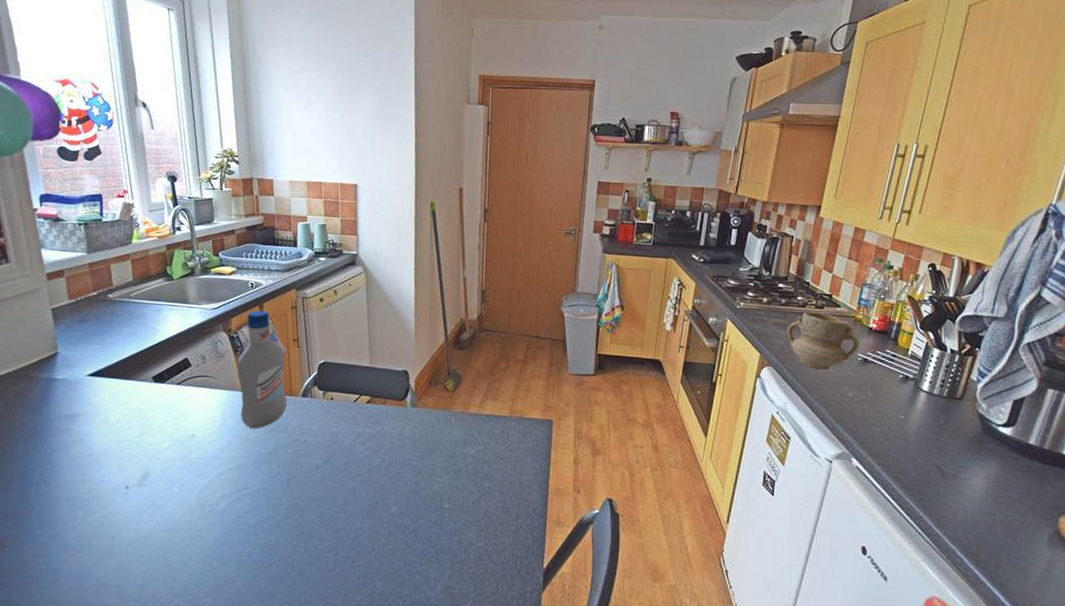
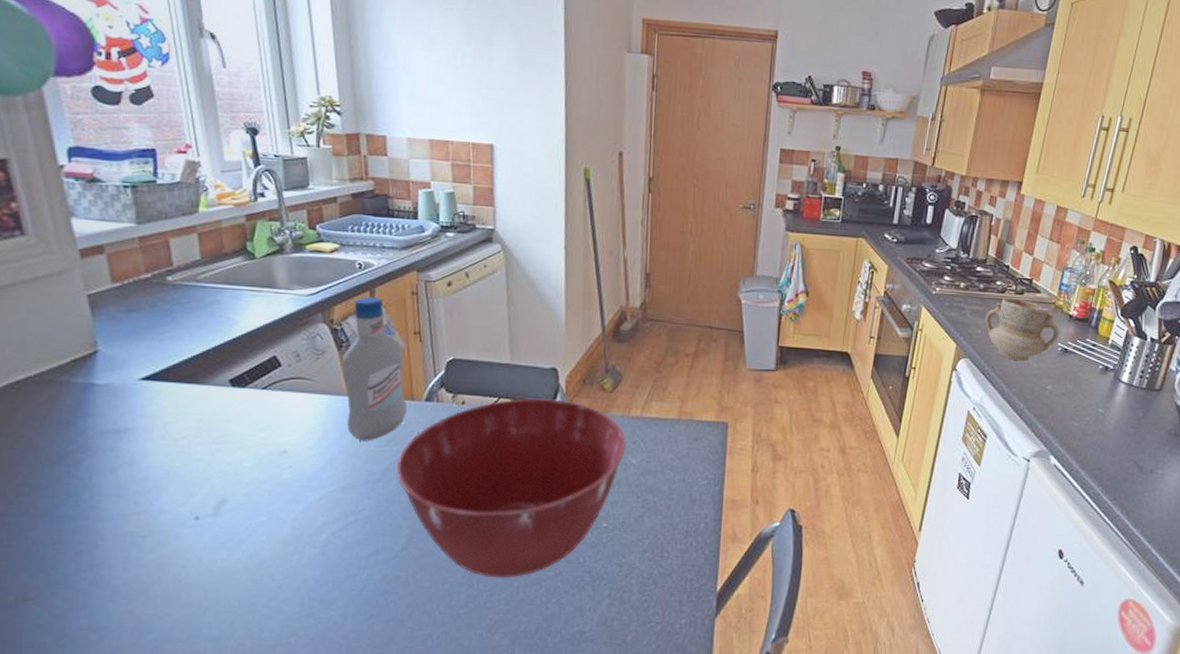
mixing bowl: none [278,396,465,548] -> present [396,398,626,578]

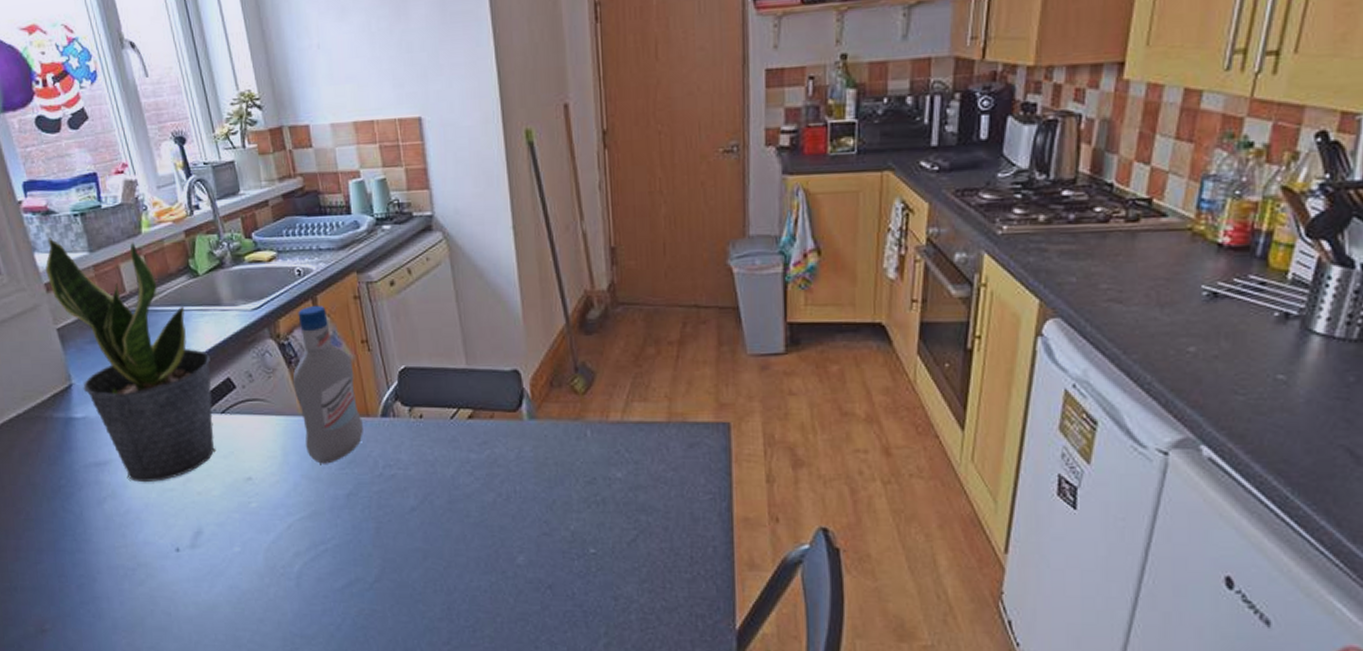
potted plant: none [82,205,259,452] -> present [45,238,215,483]
mixing bowl: present [396,398,626,578] -> none [359,406,608,613]
mug: present [985,297,1060,362] -> none [1081,228,1204,316]

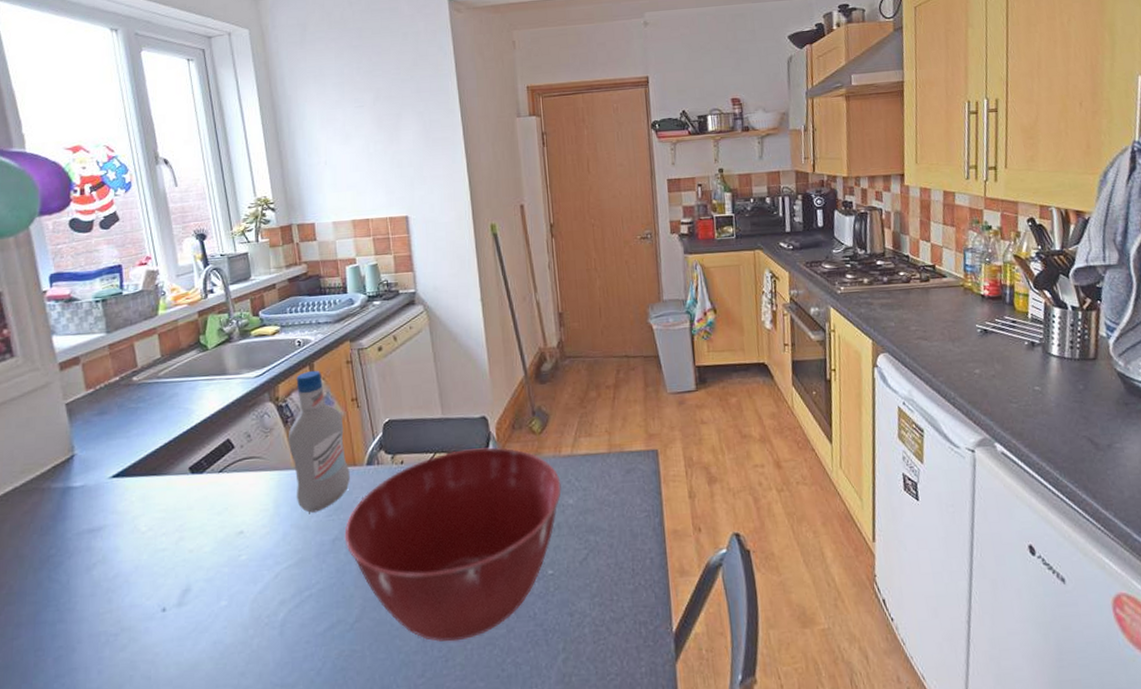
potted plant: present [45,238,215,483] -> none [61,322,214,546]
mixing bowl: none [359,406,608,613] -> present [344,447,561,642]

